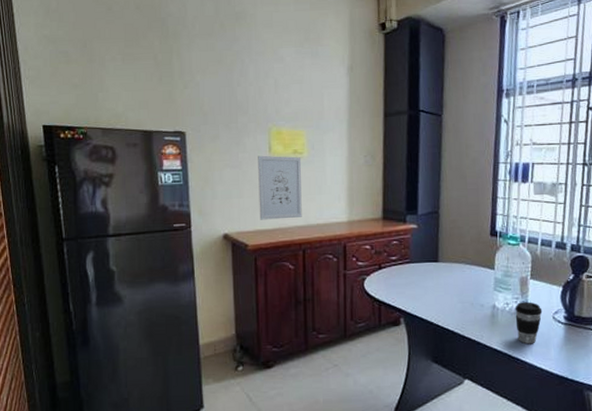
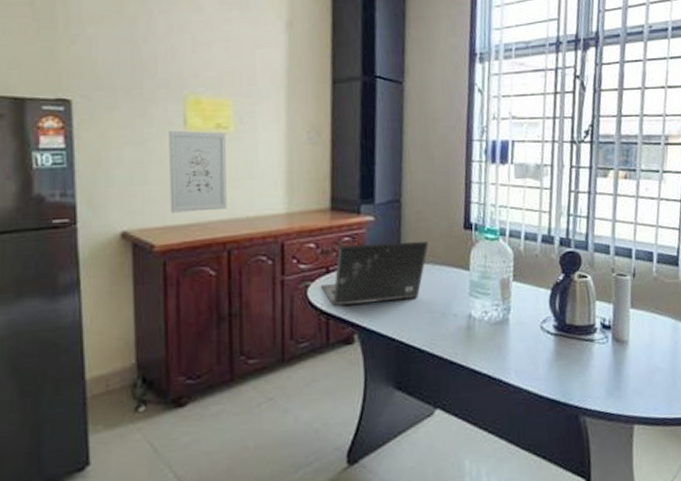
laptop: none [374,245,461,296] -> present [320,240,429,307]
coffee cup: present [515,302,543,344] -> none [495,309,528,362]

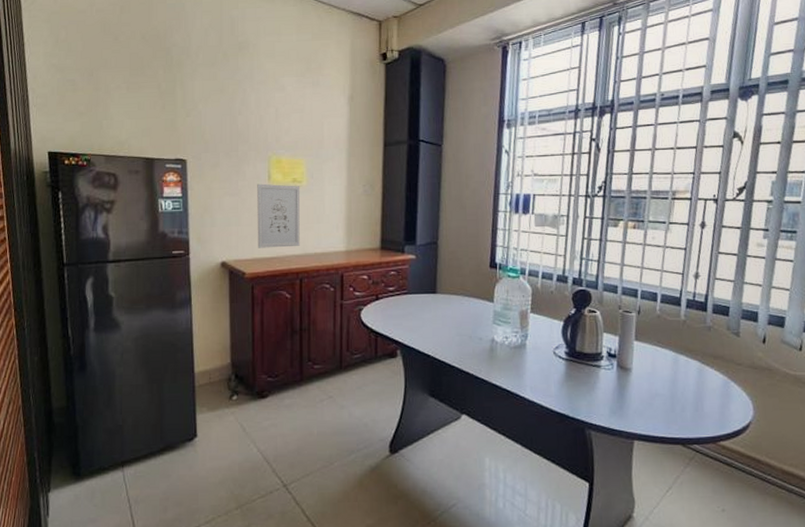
laptop: present [320,240,429,307] -> none [371,276,460,327]

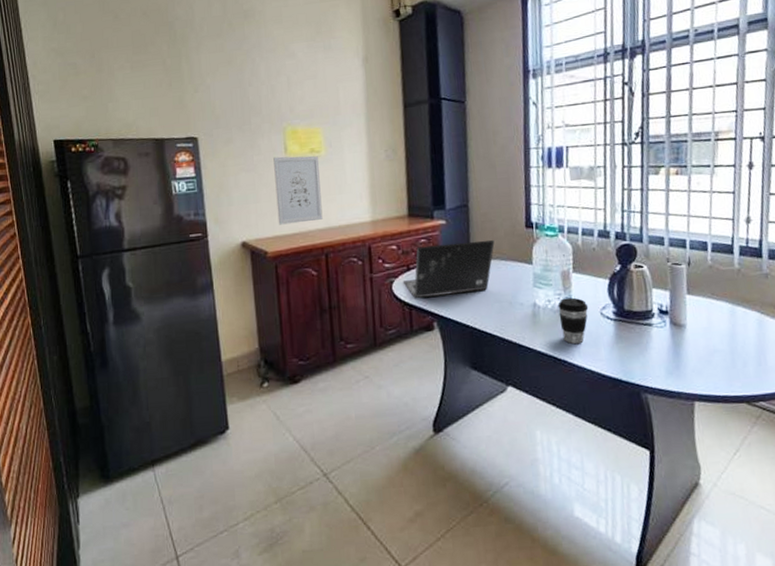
laptop: none [371,276,460,327] -> present [402,239,495,299]
coffee cup: none [514,336,543,380] -> present [557,297,589,345]

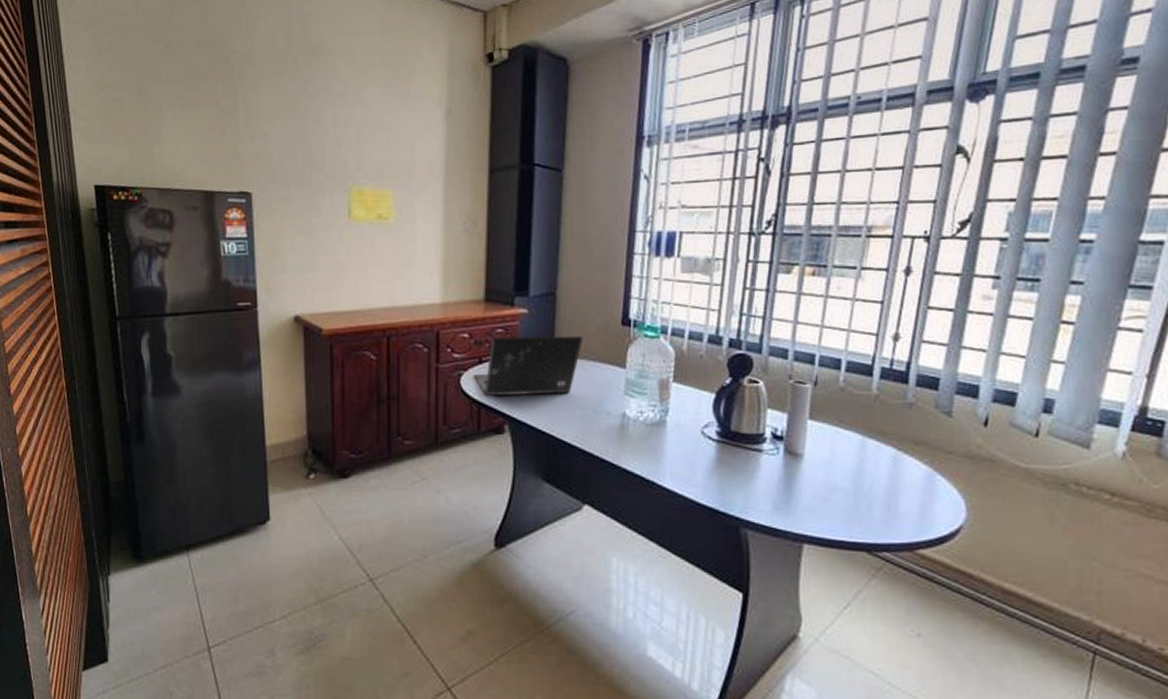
wall art: present [273,156,323,225] -> none [335,221,387,300]
coffee cup: present [557,297,589,345] -> none [651,411,688,465]

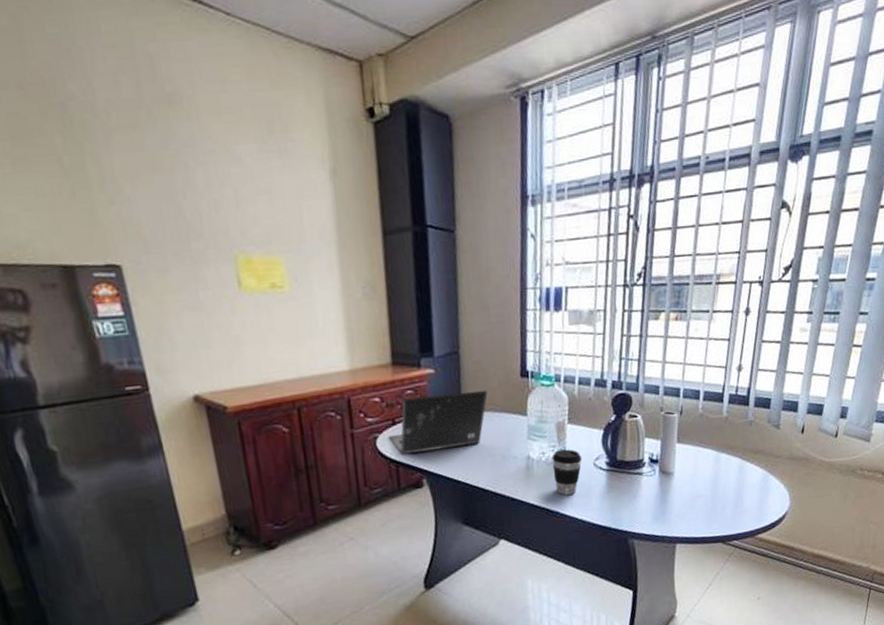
coffee cup: none [651,411,688,465] -> present [551,449,583,496]

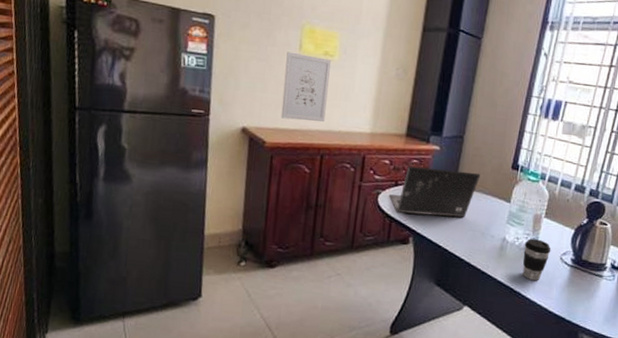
wall art: none [224,292,292,375] -> present [281,51,332,122]

